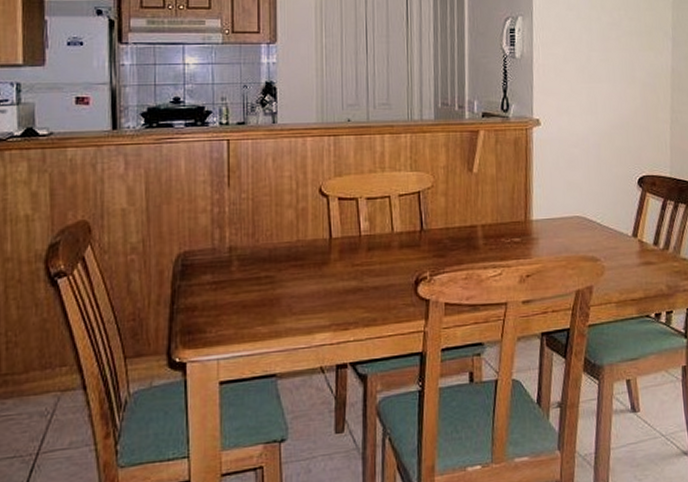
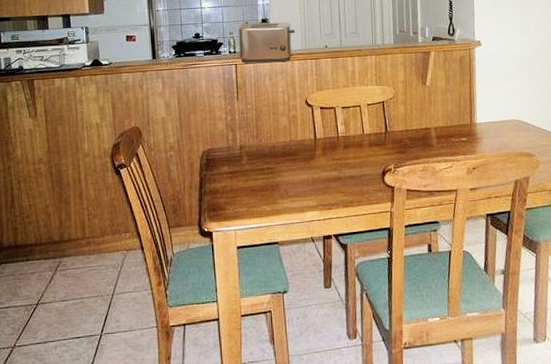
toaster: none [234,86,310,140] -> present [239,21,296,64]

